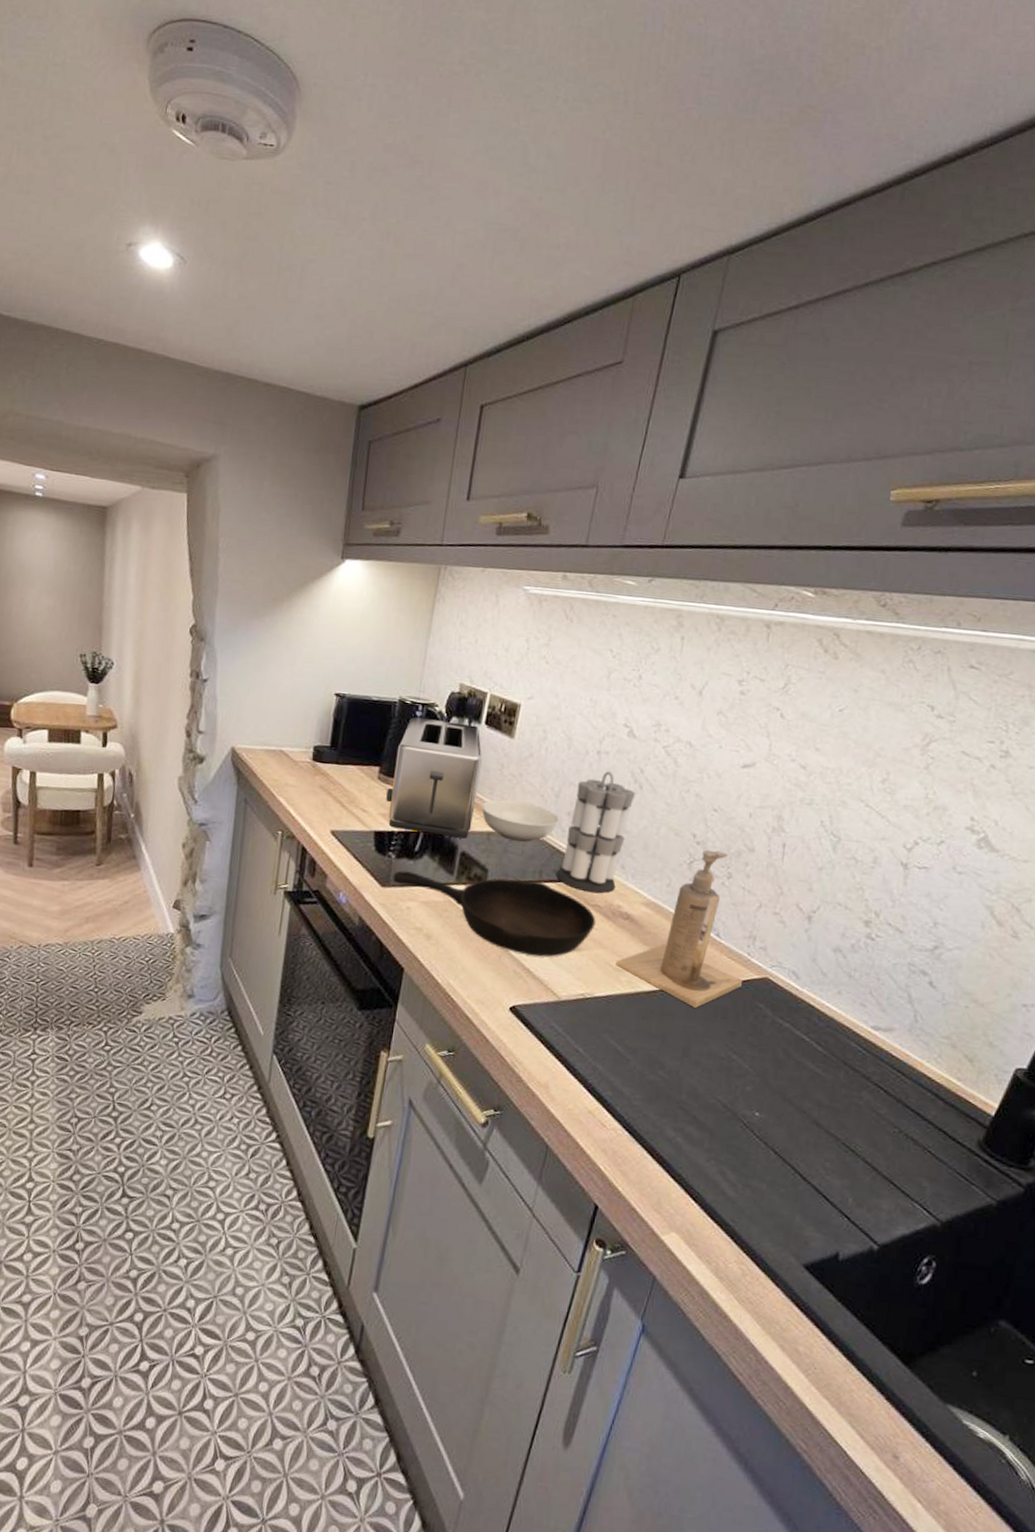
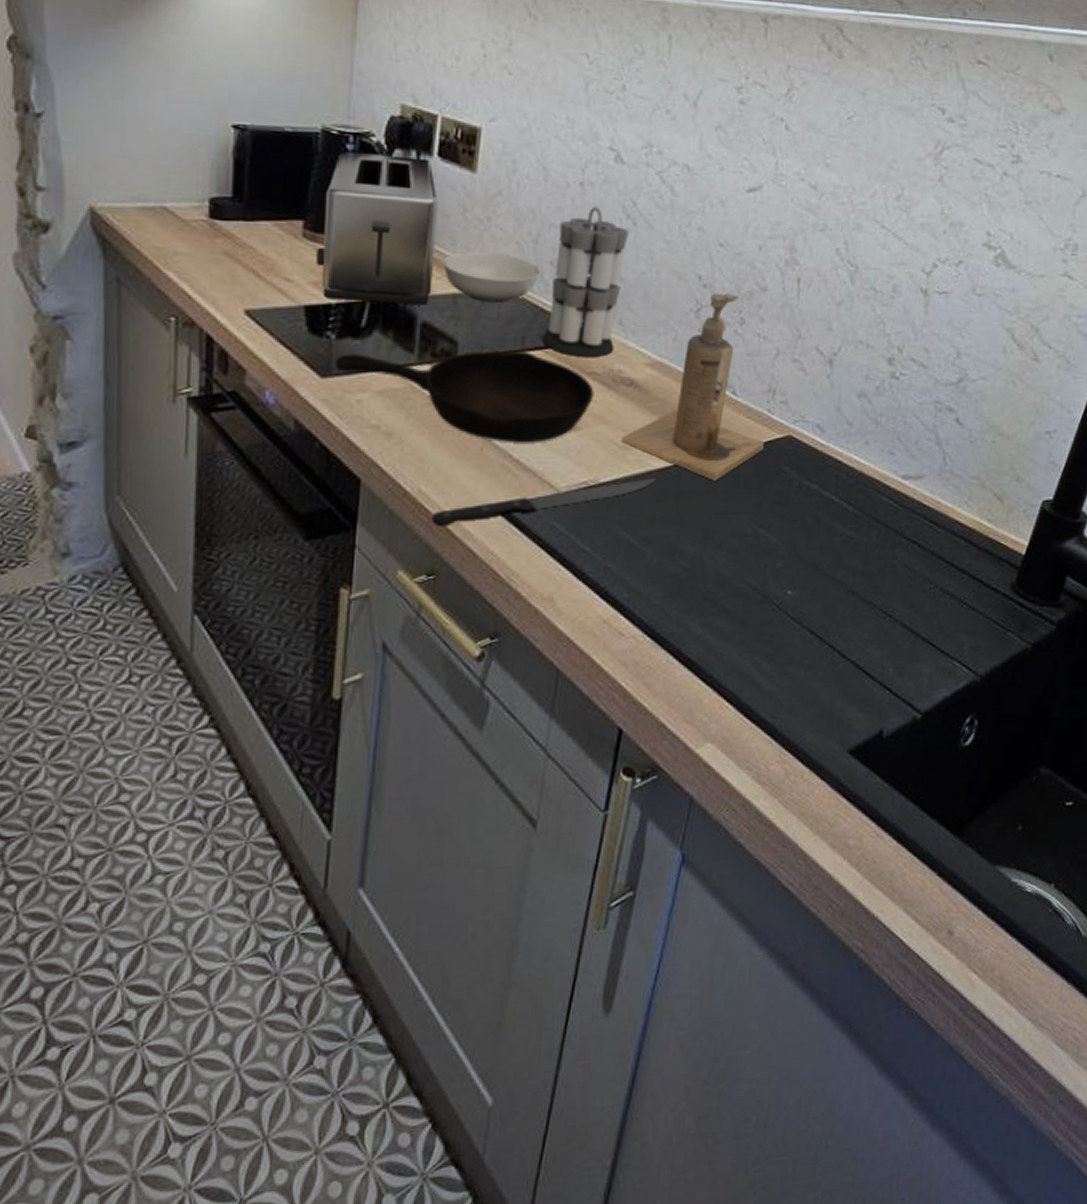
knife: none [455,998,644,1015] -> present [431,478,657,527]

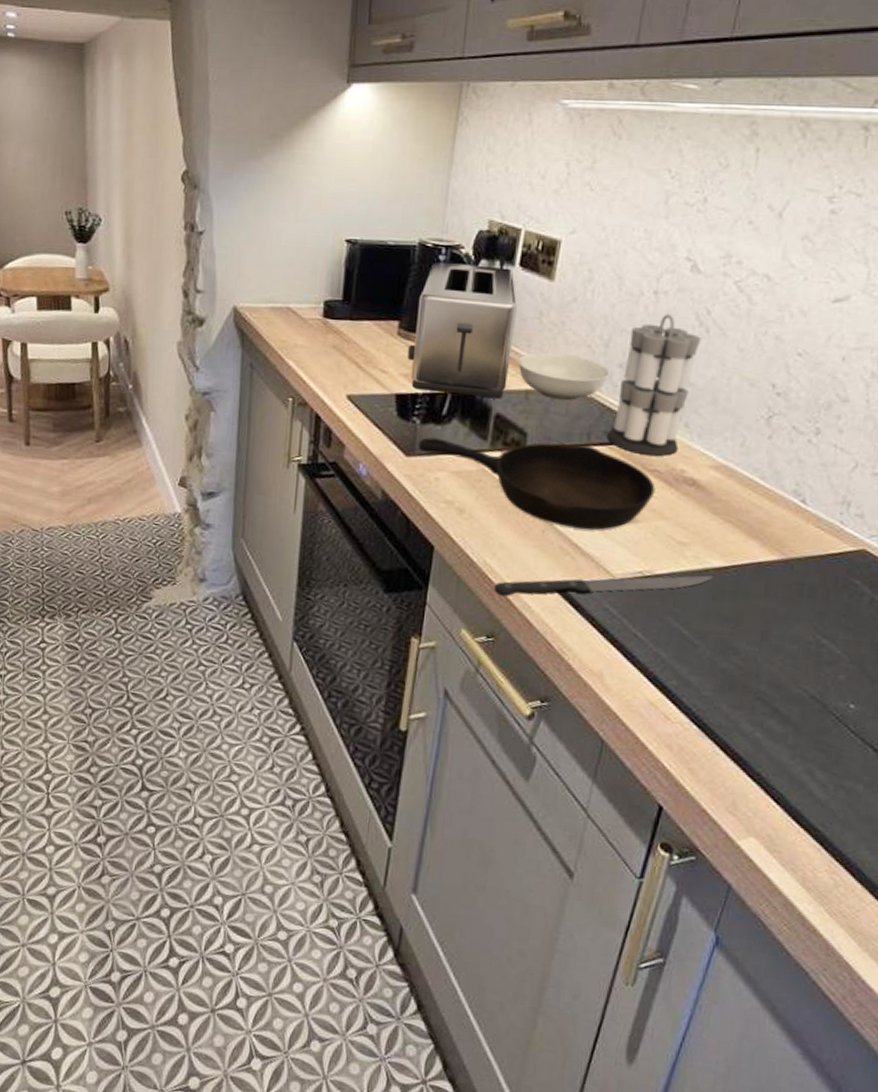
soap dispenser: present [621,293,765,481] -> none [679,401,835,586]

